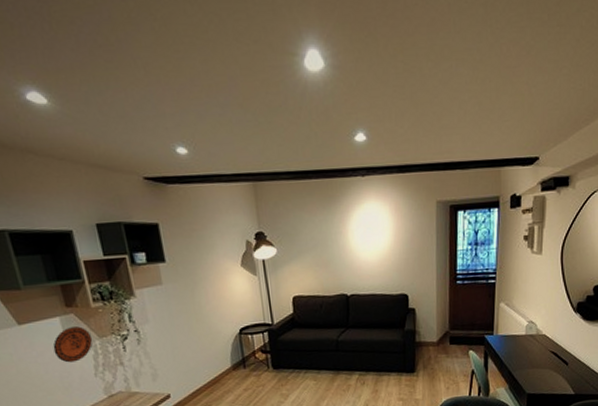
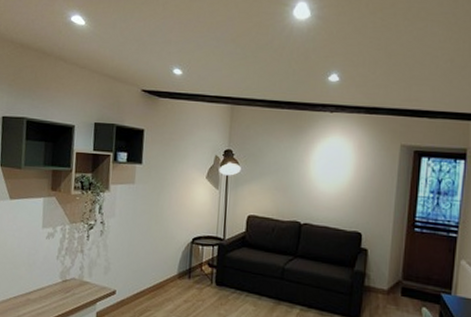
decorative plate: present [53,326,93,363] -> none [30,209,65,242]

